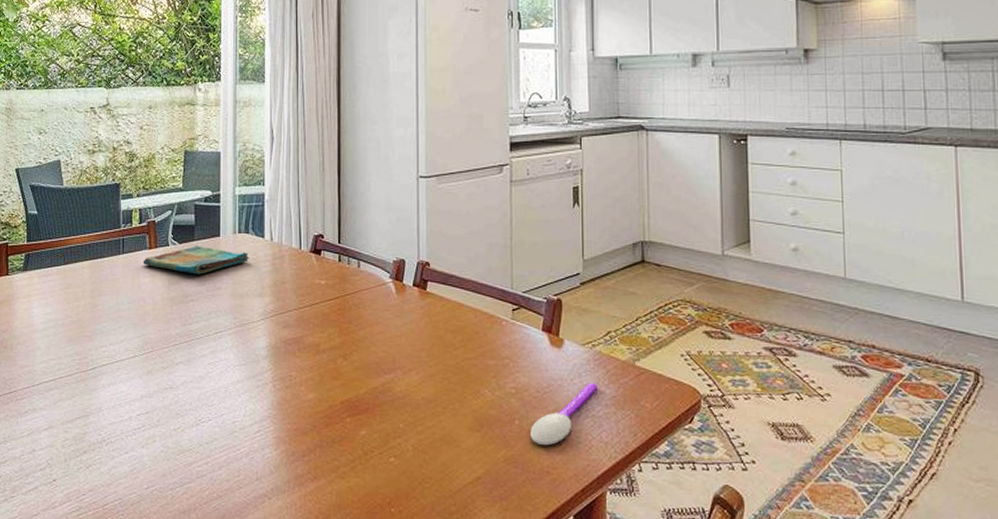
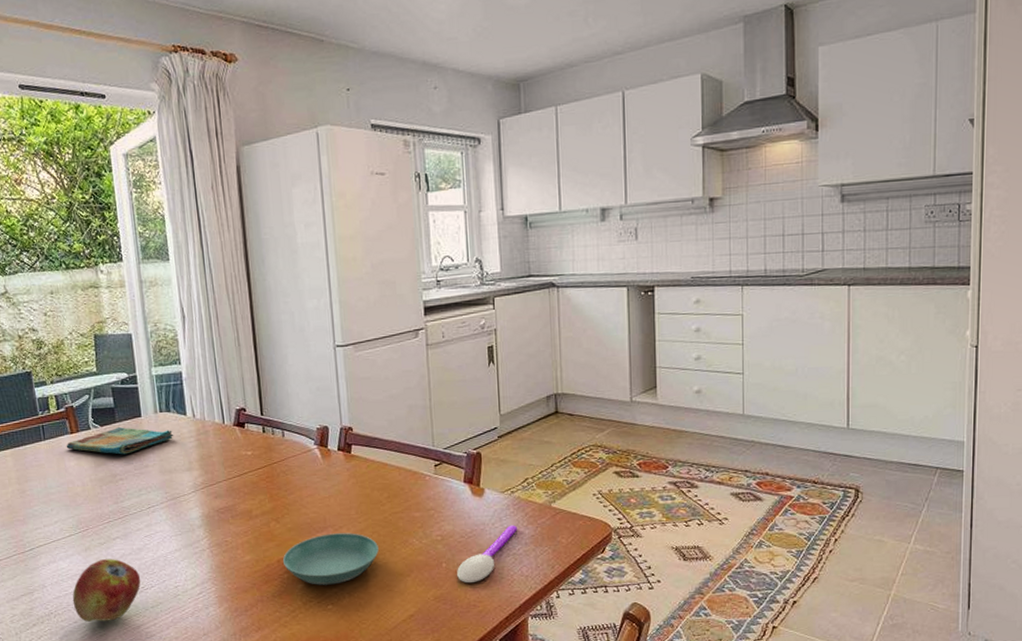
fruit: none [127,384,199,455] -> present [72,558,141,622]
saucer: none [346,376,448,435] -> present [282,533,379,585]

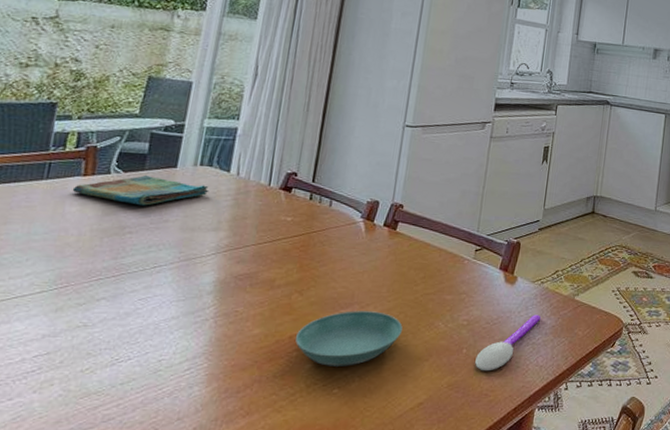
fruit: present [72,558,141,622] -> none [15,322,118,399]

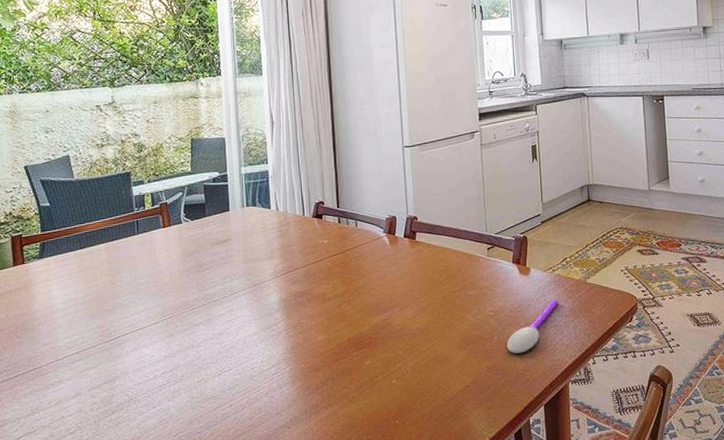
dish towel: present [72,175,209,206] -> none [158,221,258,246]
saucer: present [294,311,403,366] -> none [352,311,439,362]

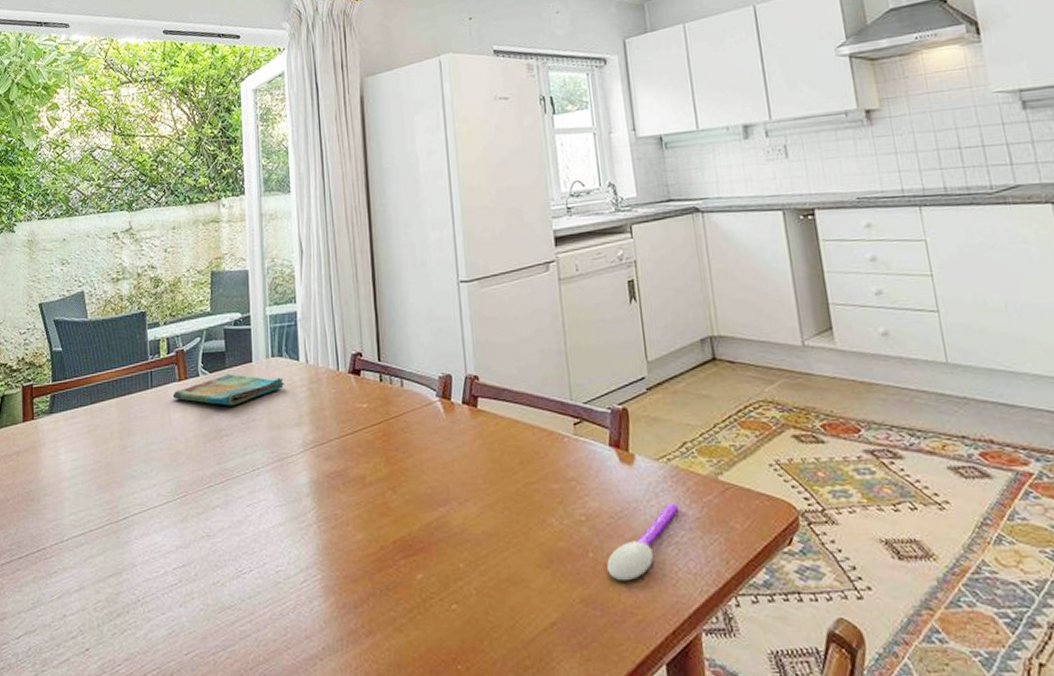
dish towel: none [158,221,258,246] -> present [172,374,285,406]

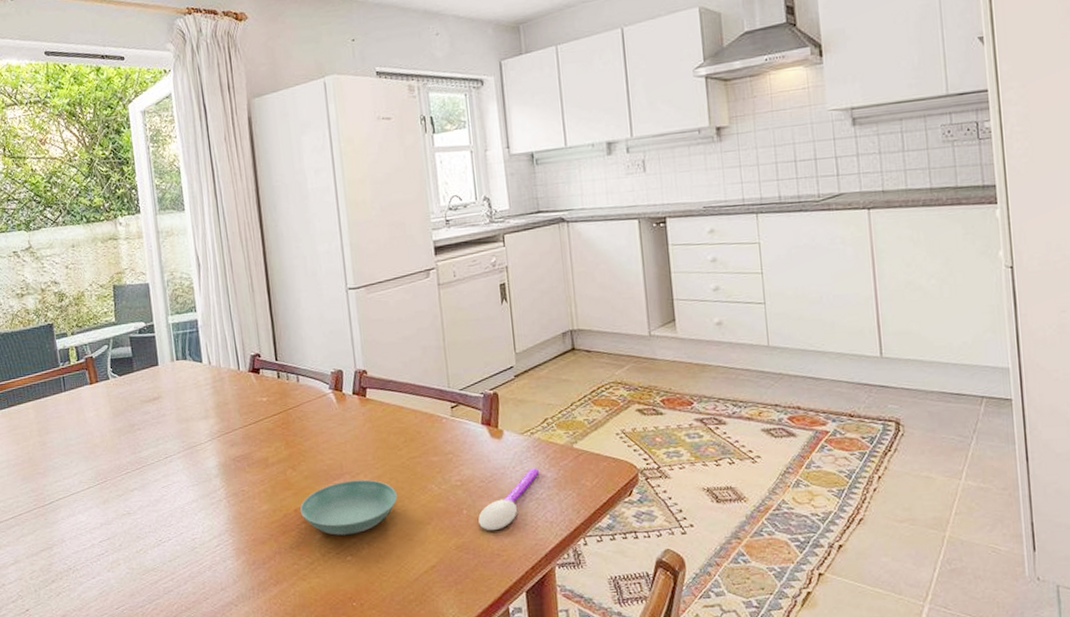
dish towel: present [172,374,285,406] -> none [85,376,191,404]
saucer: none [398,508,511,576] -> present [299,479,397,536]

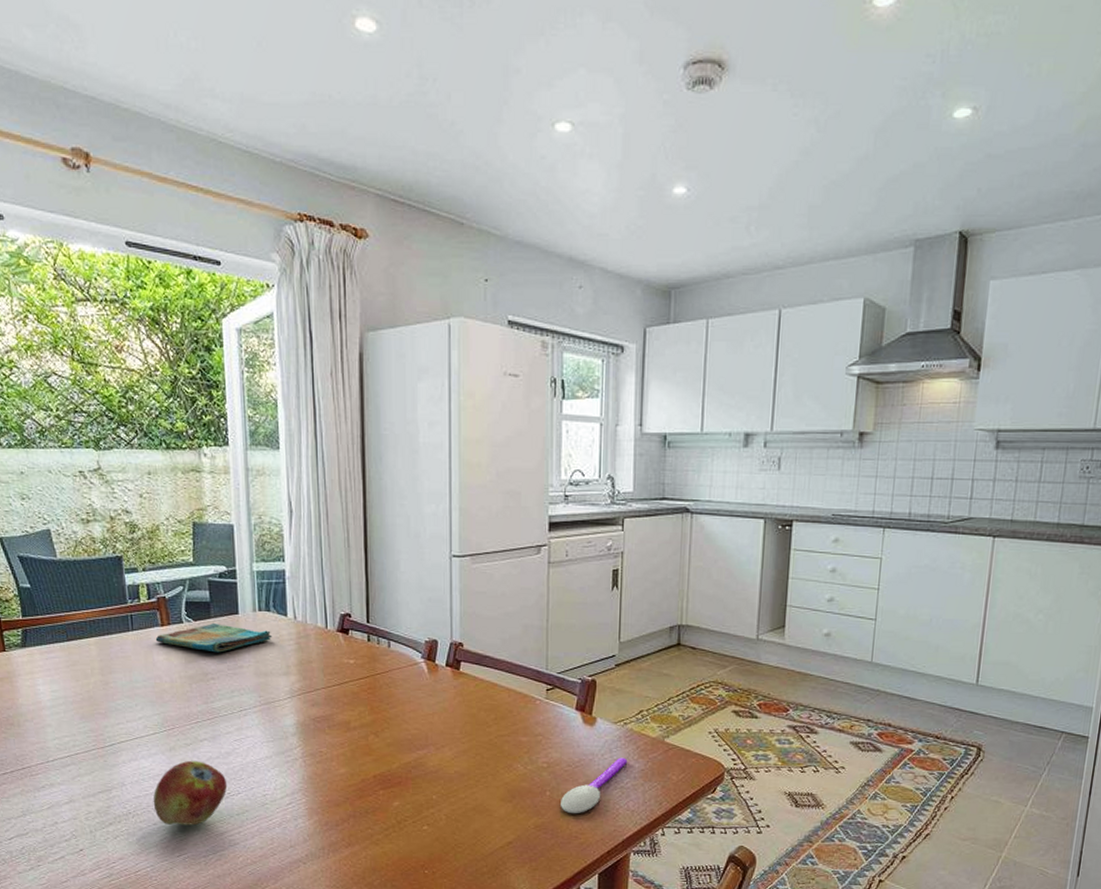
dish towel: none [85,376,191,404] -> present [155,623,273,653]
fruit: none [90,510,159,577] -> present [153,760,228,826]
saucer: present [299,479,397,536] -> none [379,752,481,805]

